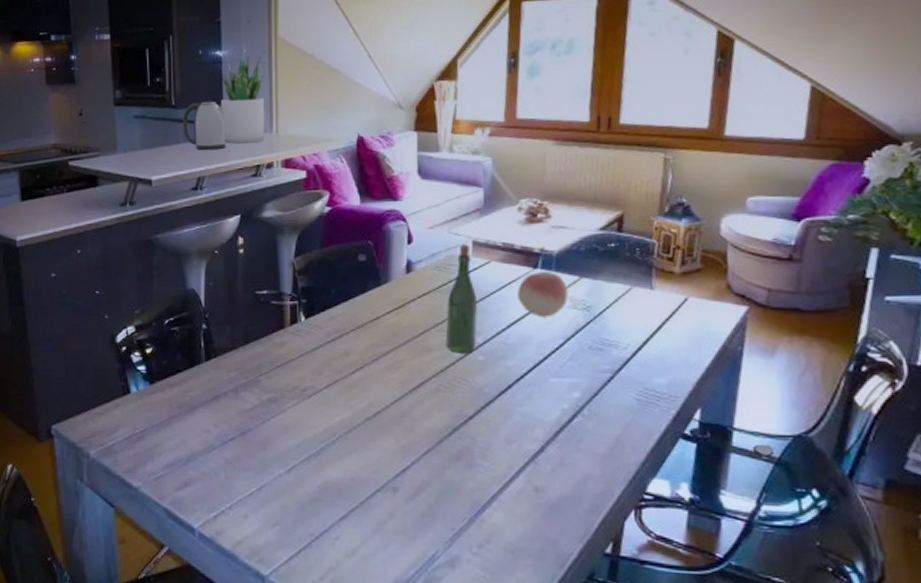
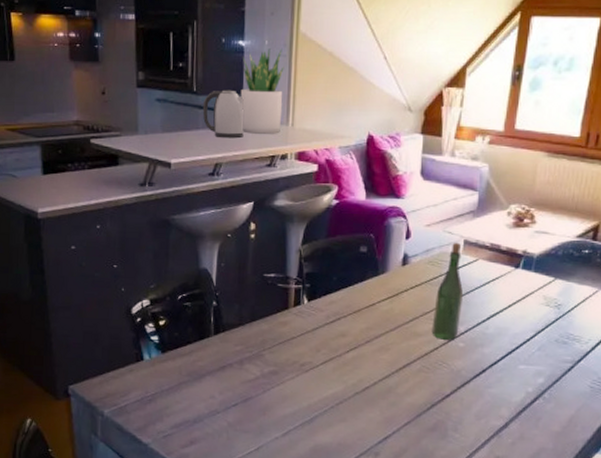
fruit: present [517,271,569,317] -> none [499,271,544,312]

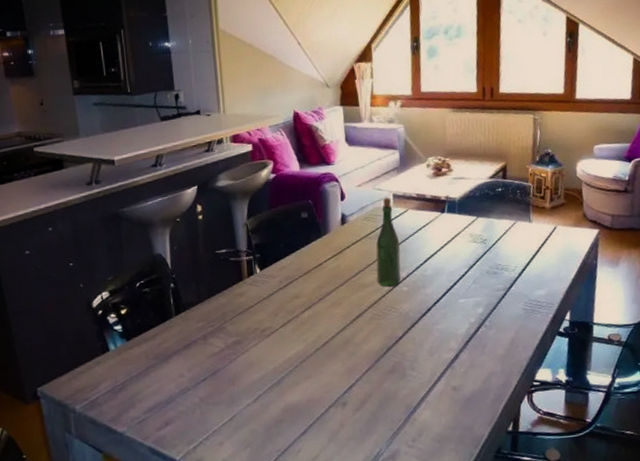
kettle: present [202,90,244,139] -> none [138,87,180,132]
planter: present [240,49,284,134] -> none [170,45,214,125]

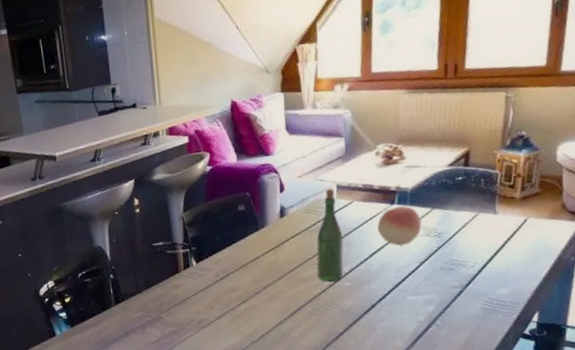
fruit: none [430,214,469,252] -> present [377,205,422,246]

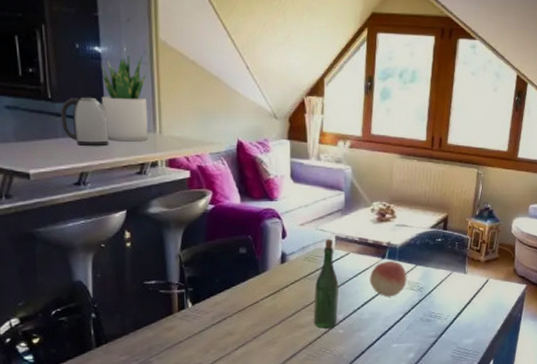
kettle: none [76,81,117,127] -> present [60,97,109,147]
planter: none [107,36,150,119] -> present [101,56,149,142]

